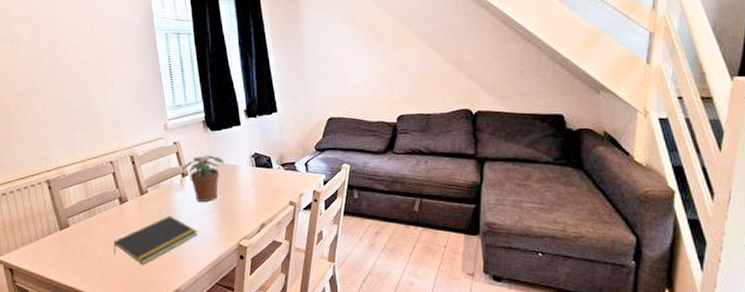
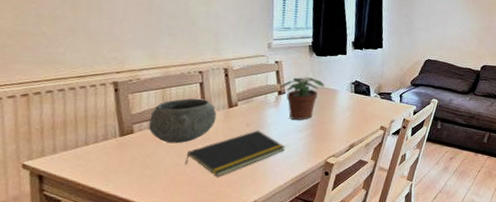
bowl: none [79,188,132,234] -> present [149,98,217,144]

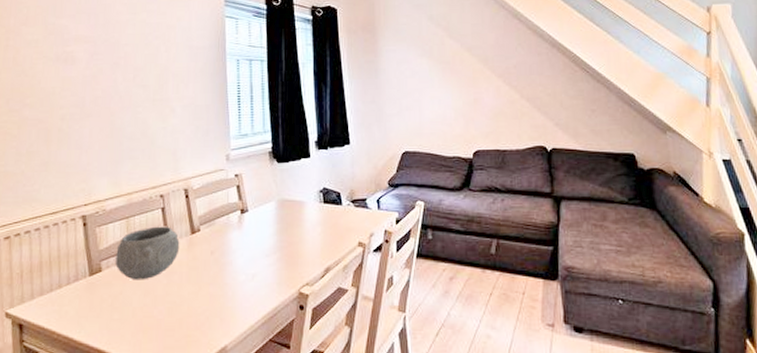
notepad: present [185,130,285,177] -> none [152,258,253,318]
potted plant: present [280,77,325,120] -> none [242,189,290,242]

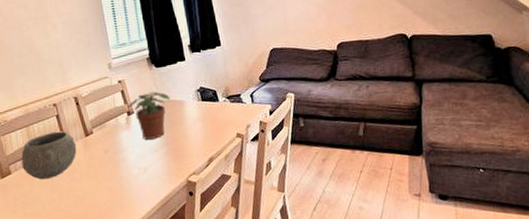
potted plant: none [242,189,290,242] -> present [128,92,170,140]

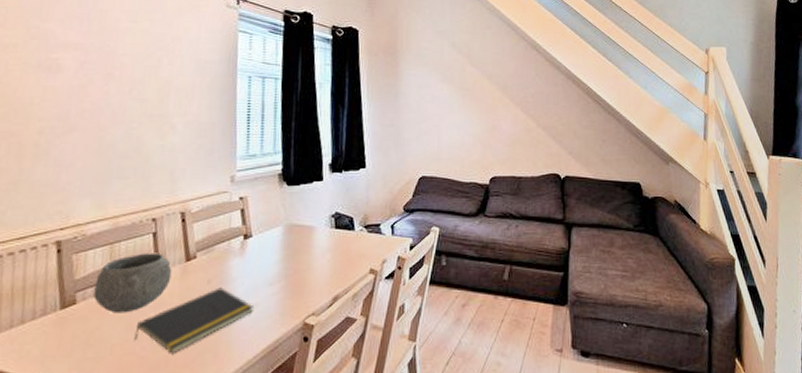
notepad: none [58,155,145,209] -> present [134,287,253,354]
potted plant: present [128,92,170,140] -> none [245,214,299,270]

